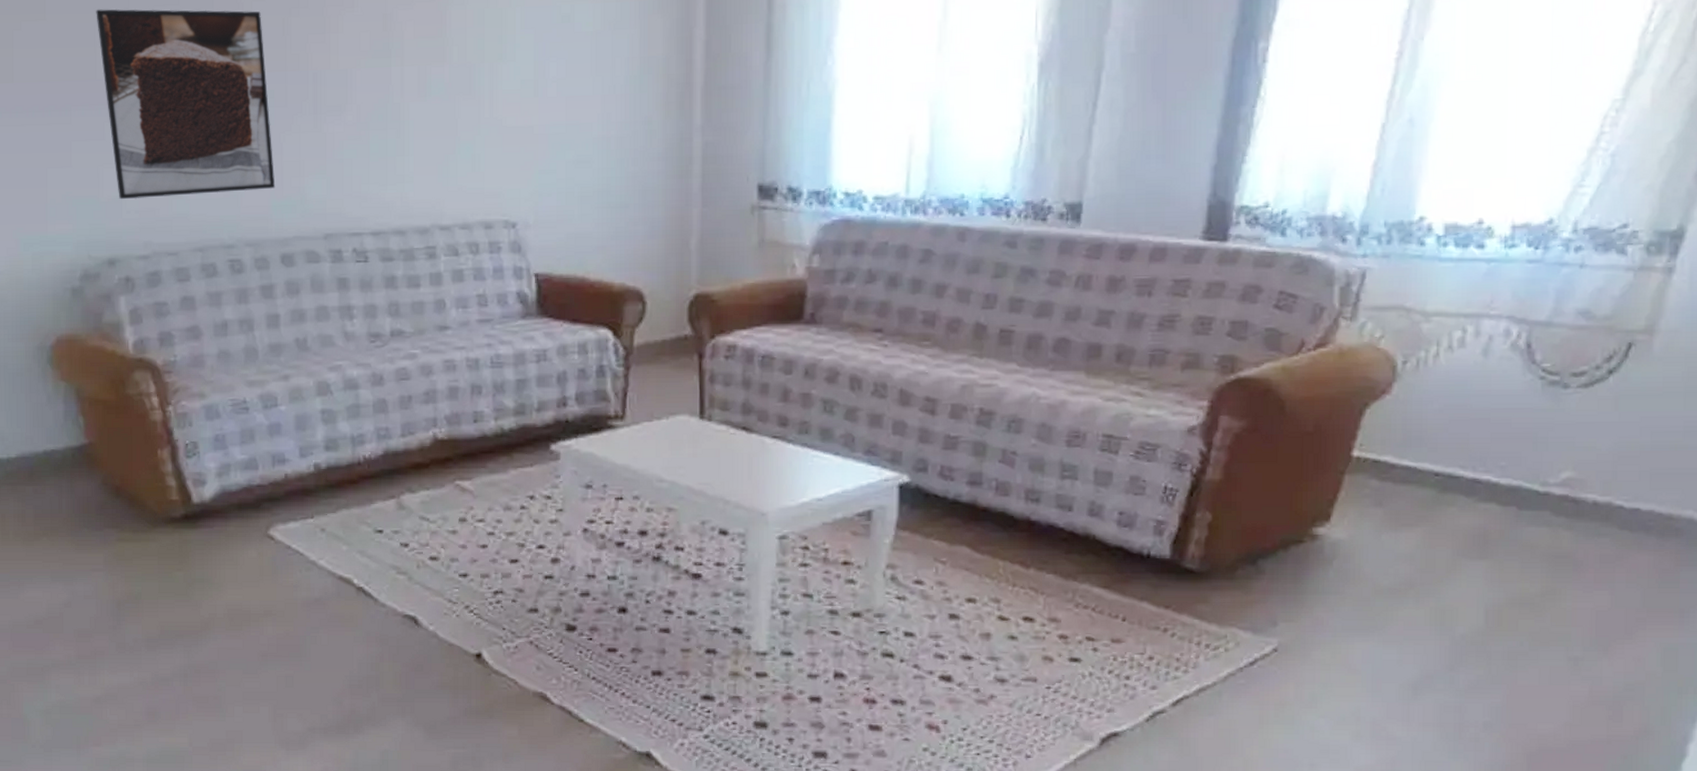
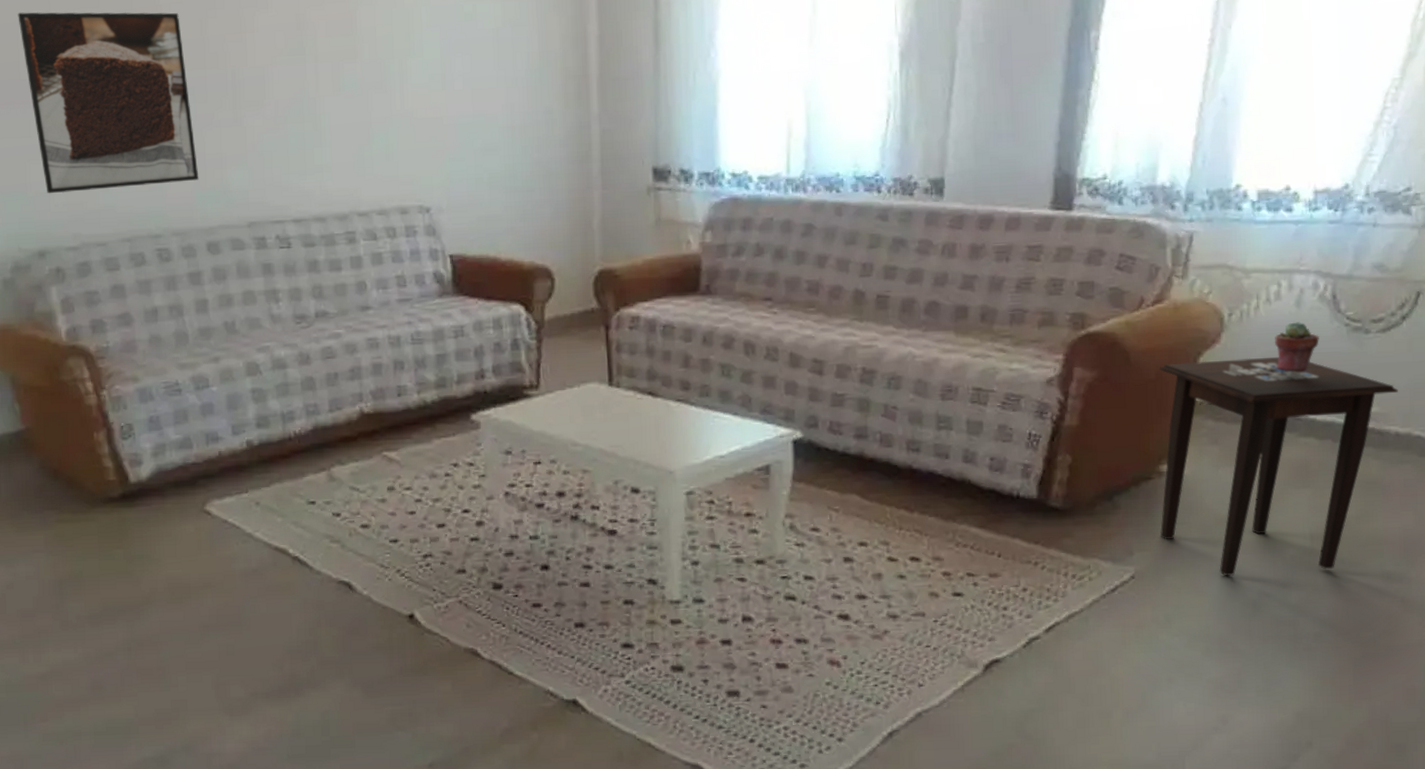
side table: none [1310,411,1599,655] -> present [1160,356,1398,577]
potted succulent: none [1455,373,1508,430] -> present [1275,322,1319,373]

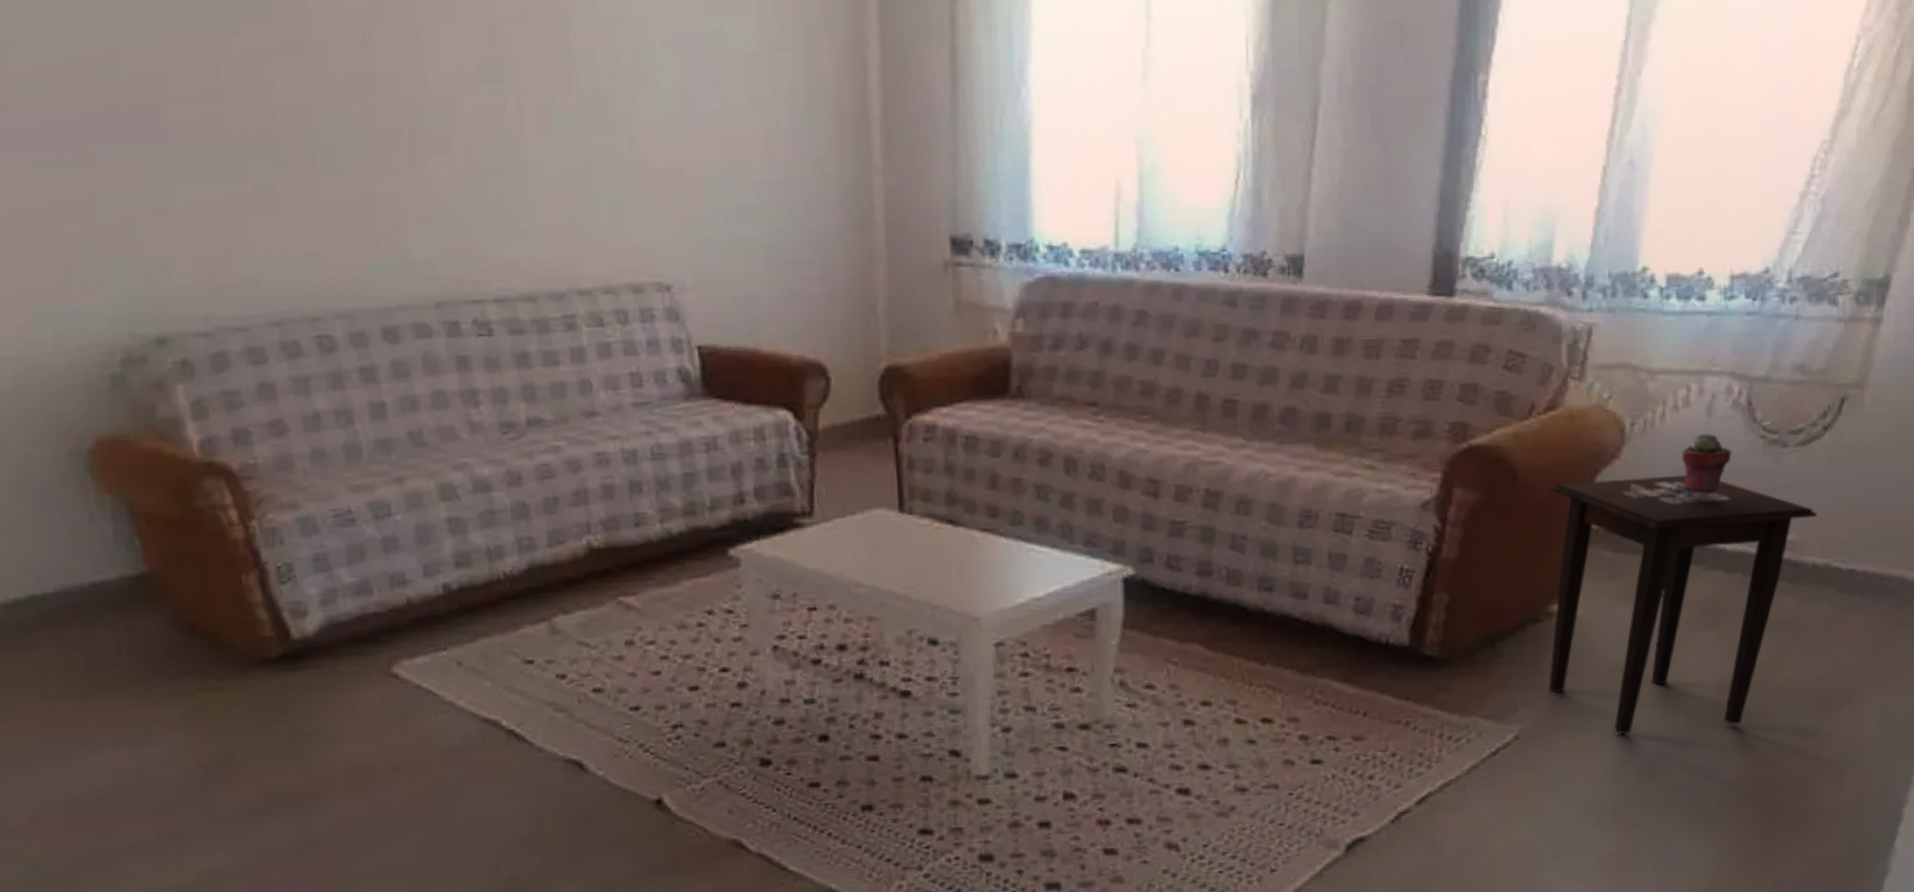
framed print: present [18,11,199,194] -> none [114,15,369,262]

